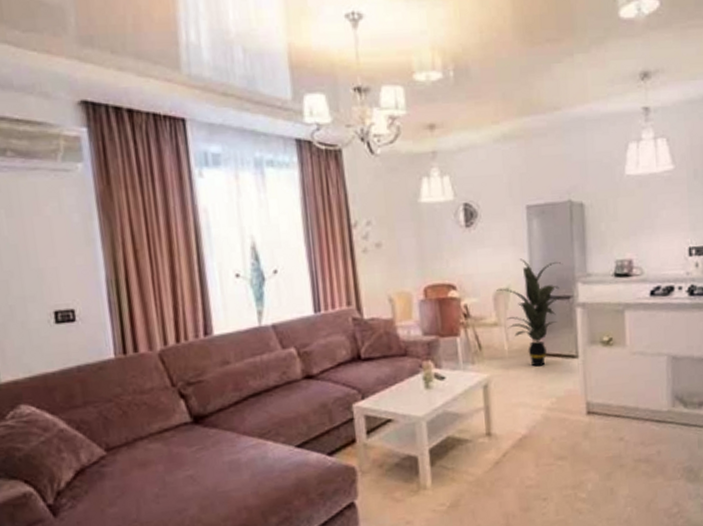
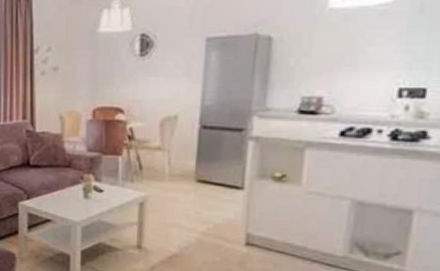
indoor plant: present [496,258,563,367] -> none [164,89,237,193]

